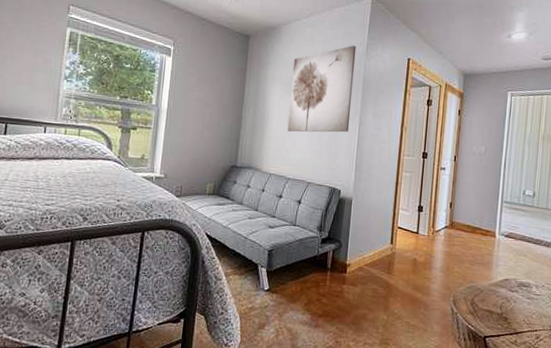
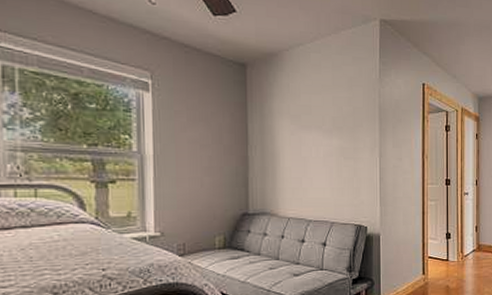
wall art: present [287,45,357,133] -> none [300,71,370,170]

